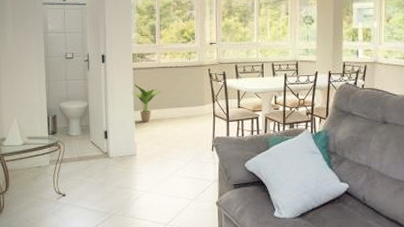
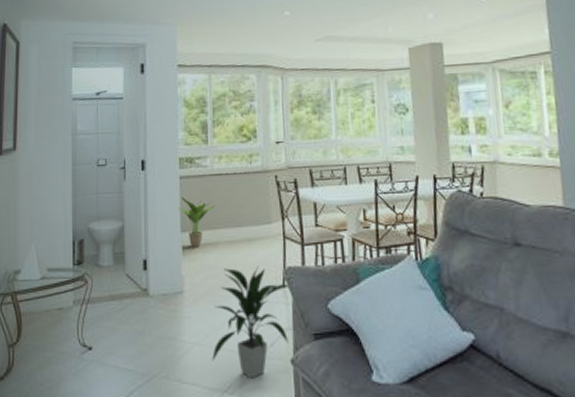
indoor plant: none [158,136,218,215] -> present [212,266,291,379]

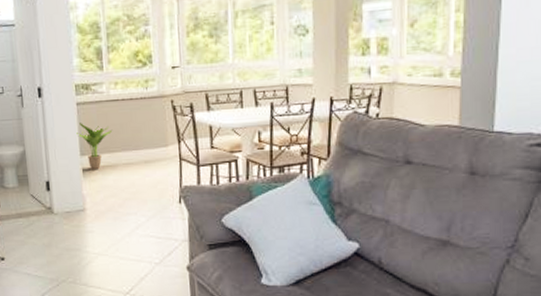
indoor plant: present [212,266,291,379] -> none [114,185,187,283]

